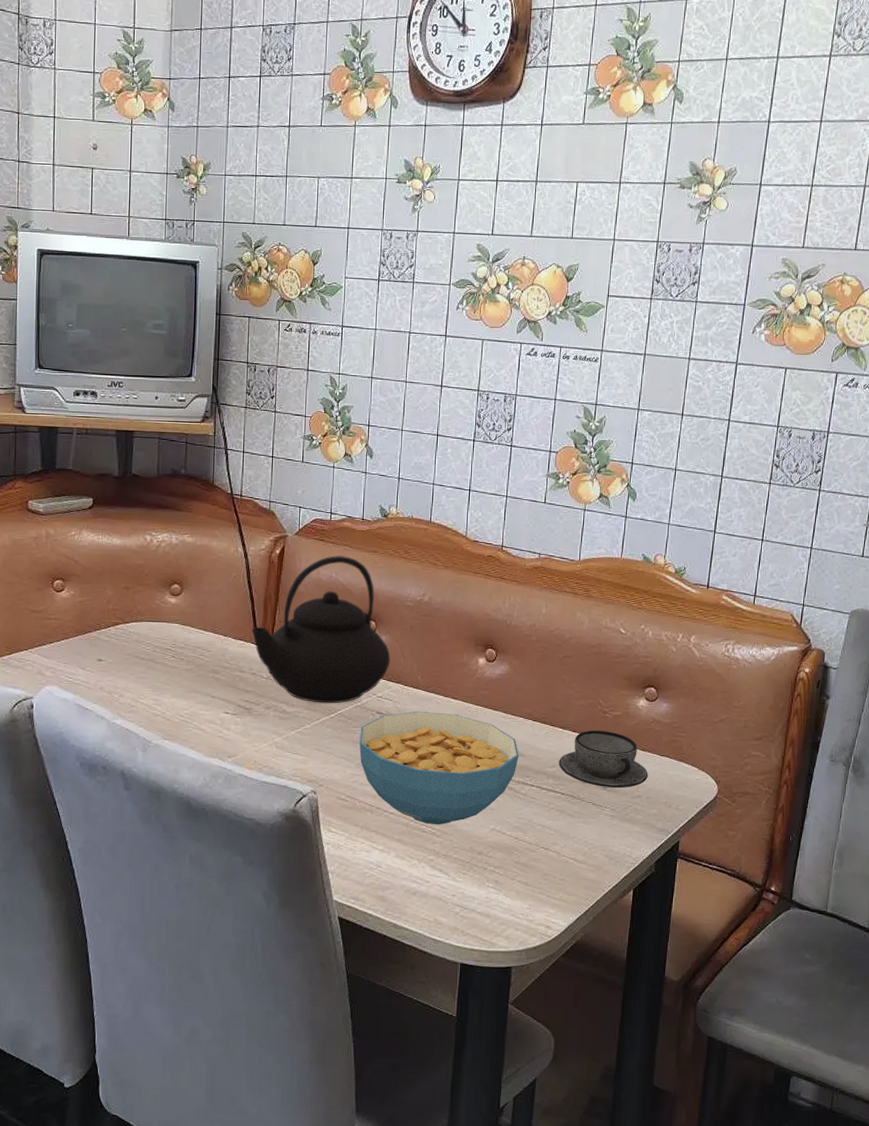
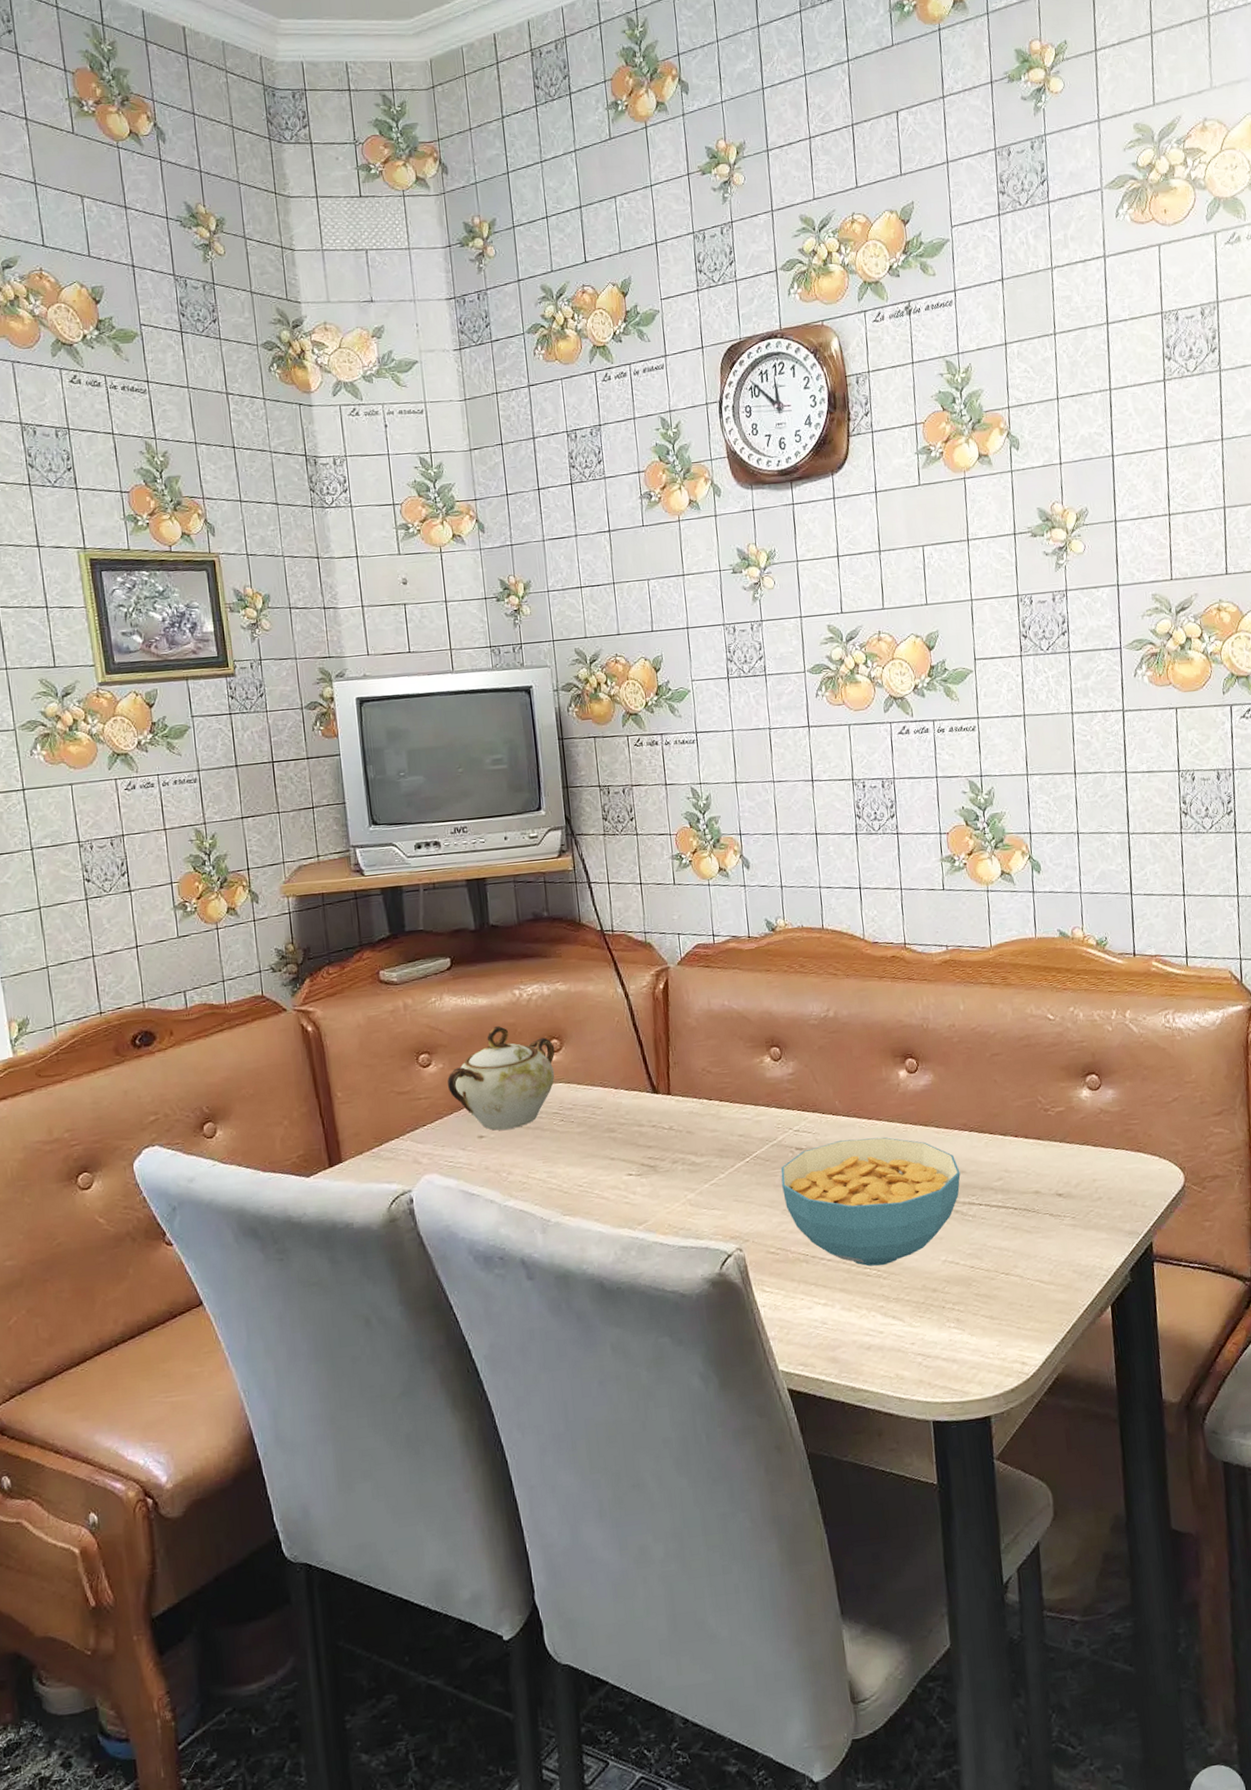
sugar bowl: none [77,565,176,657] -> present [447,1026,555,1131]
teapot: present [252,555,391,704] -> none [644,979,803,1148]
teacup: present [559,730,648,788] -> none [1005,1130,1106,1194]

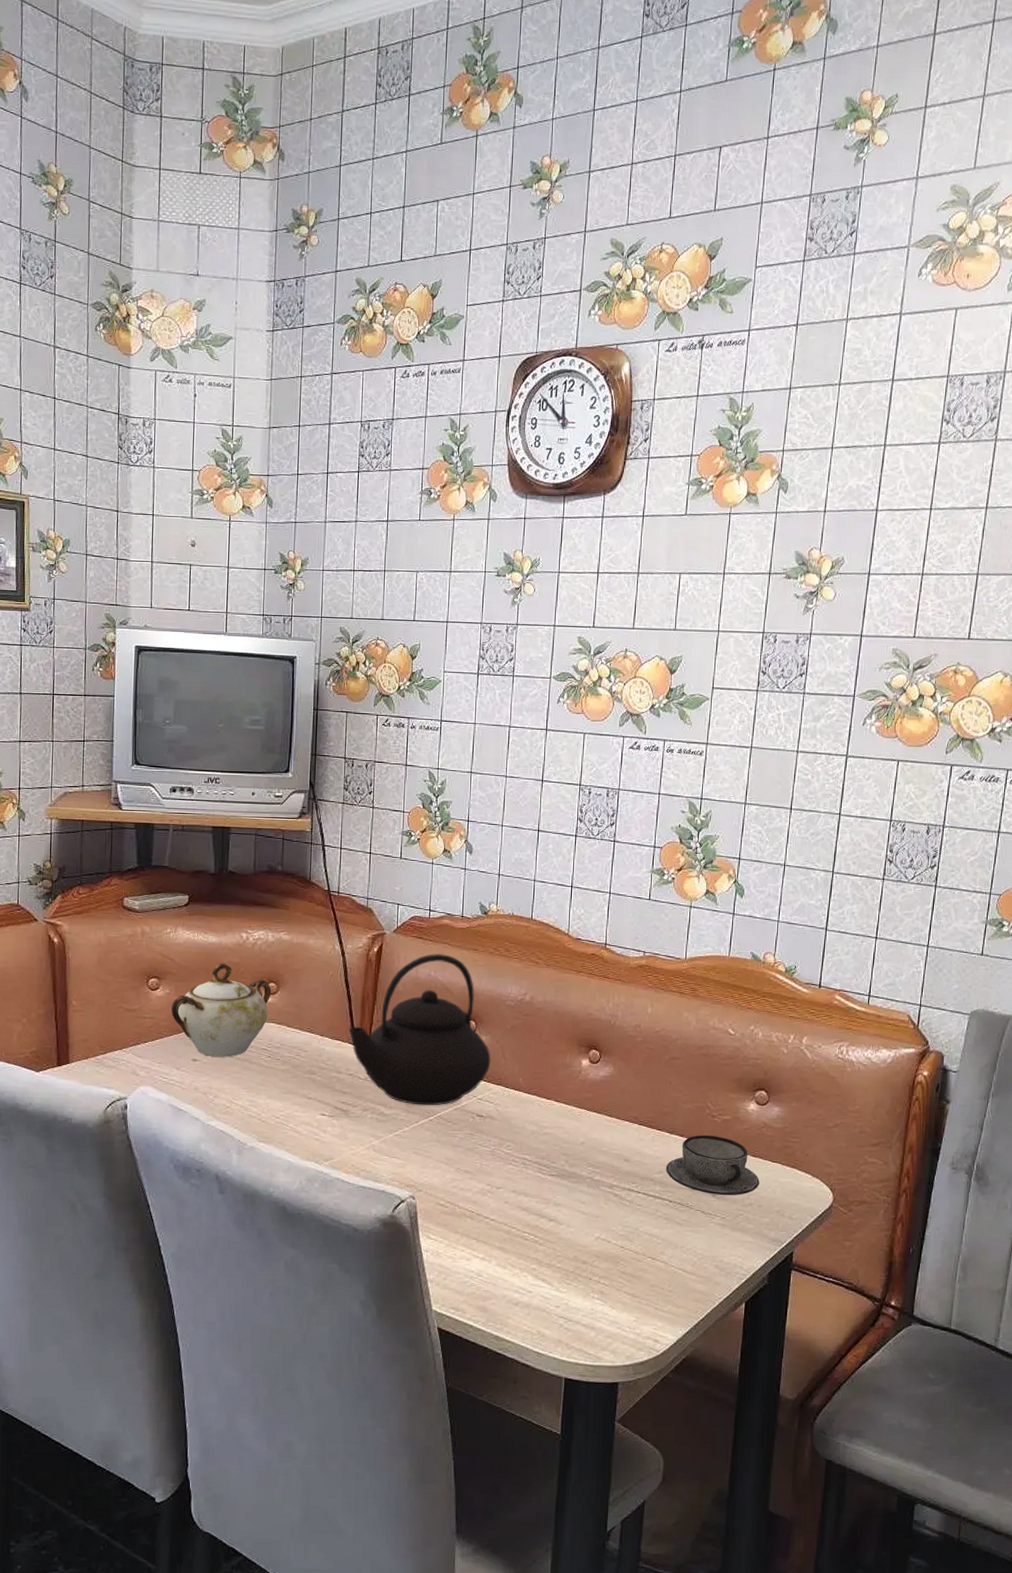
teapot: none [644,979,803,1148] -> present [349,953,491,1106]
cereal bowl: present [780,1137,961,1267] -> none [459,1114,625,1233]
teacup: none [1005,1130,1106,1194] -> present [666,1135,760,1195]

